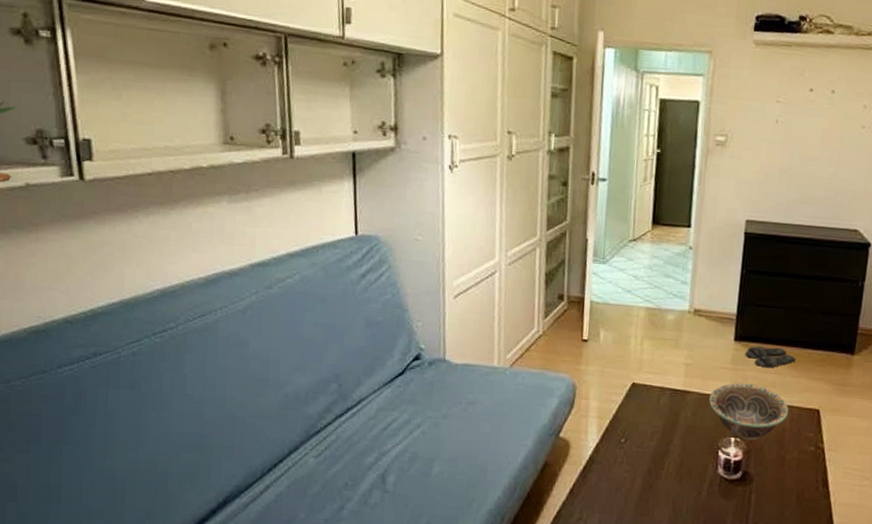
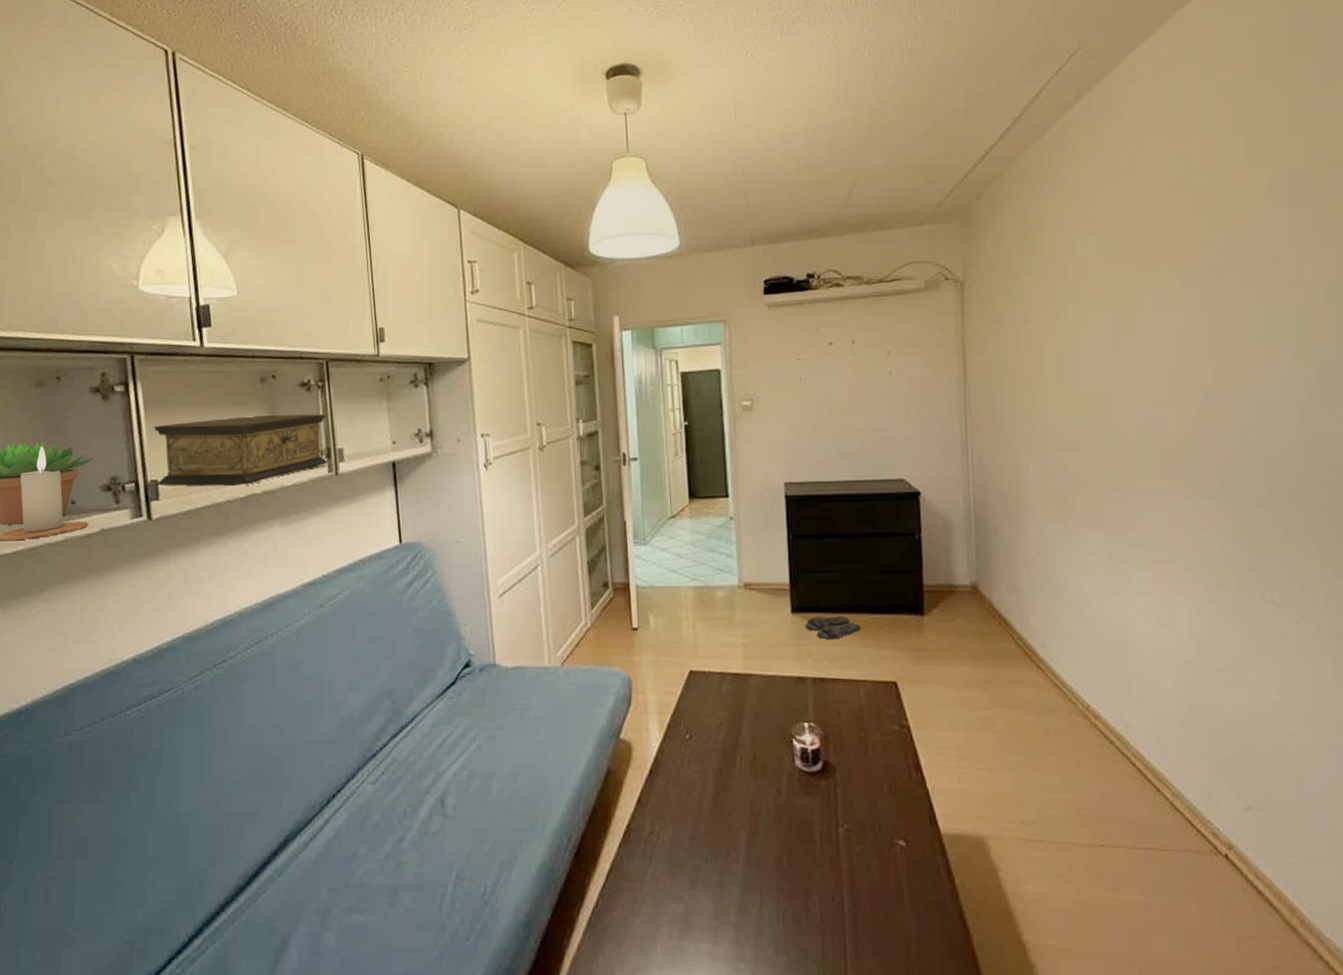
decorative box: none [86,80,282,157] -> present [154,414,327,486]
decorative bowl: present [708,382,789,441] -> none [773,659,863,725]

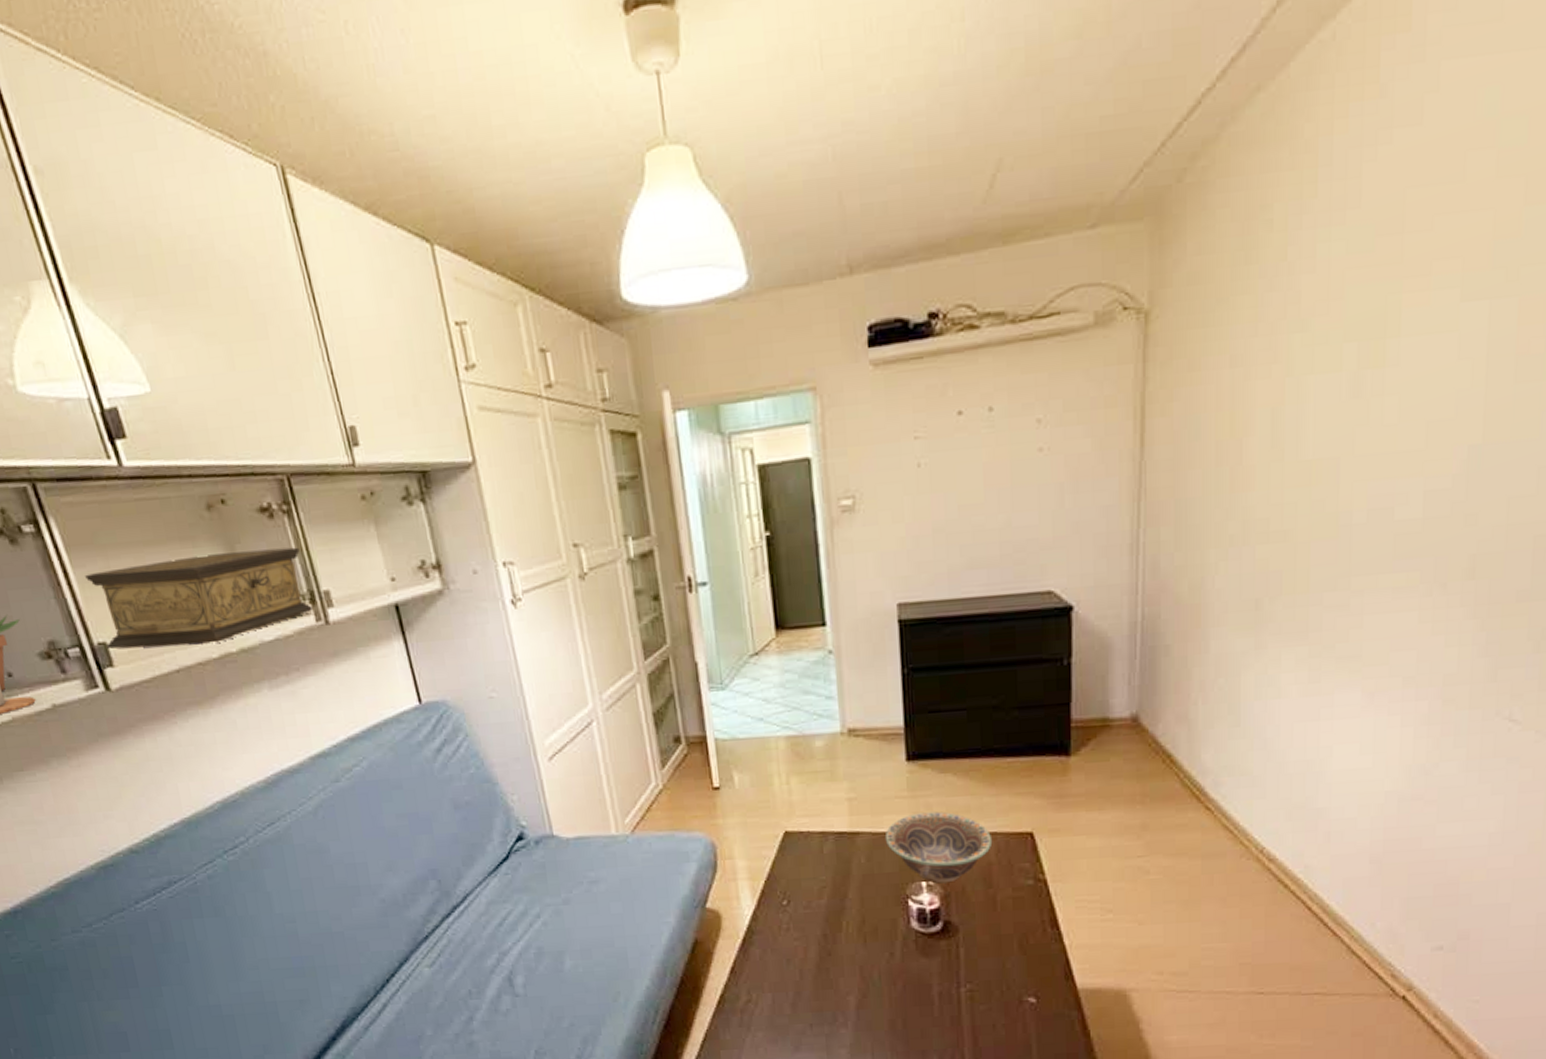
decorative bowl: none [773,659,863,725] -> present [884,811,993,884]
slippers: present [805,616,861,639] -> none [923,761,992,789]

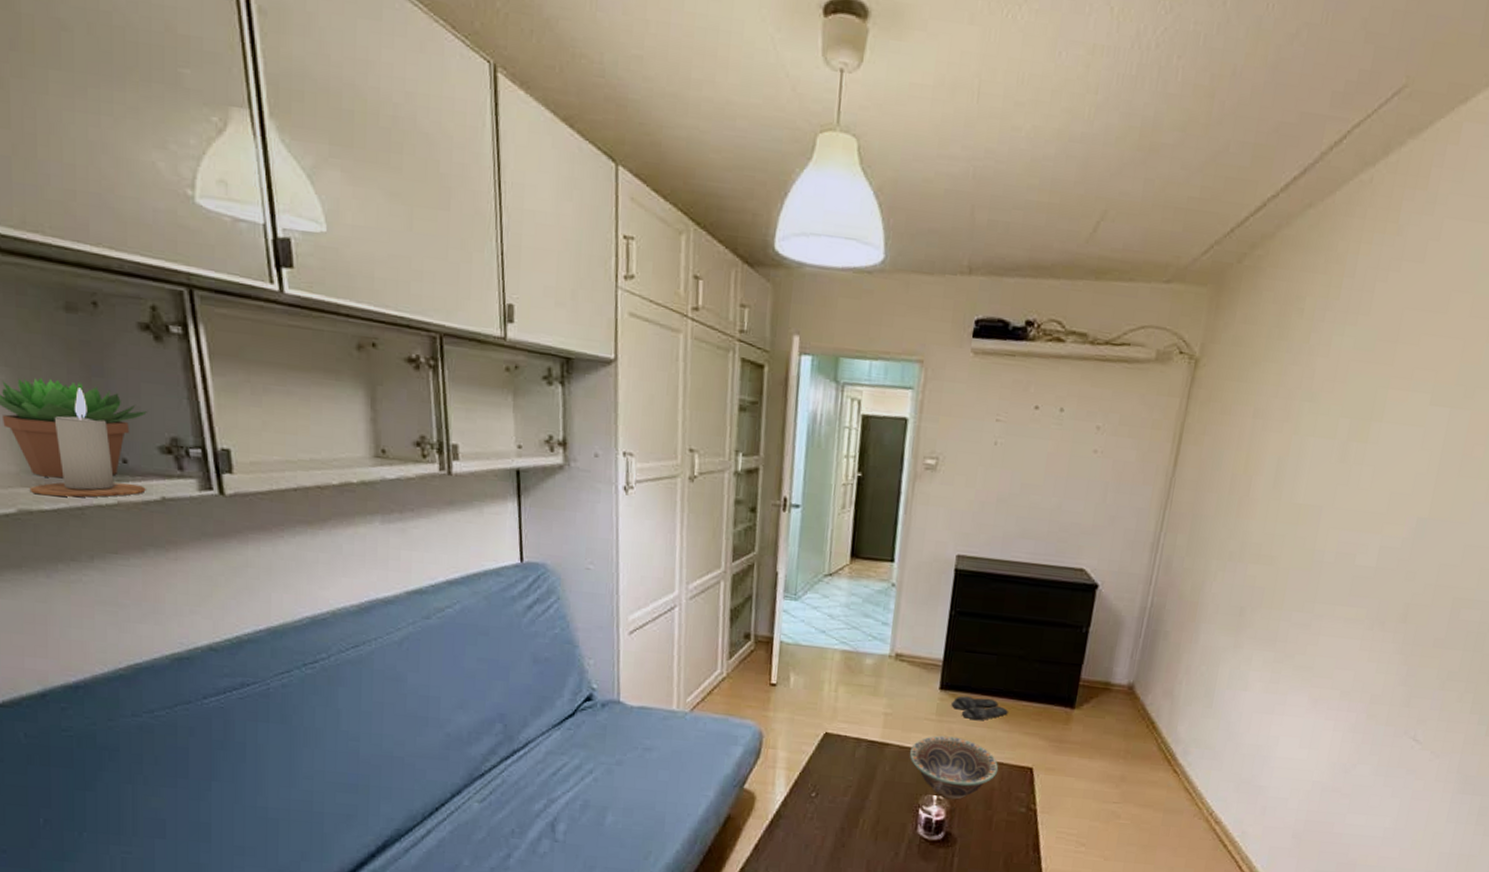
decorative box: present [85,547,313,650] -> none [223,383,438,471]
slippers: none [923,761,992,789] -> present [951,696,1008,720]

